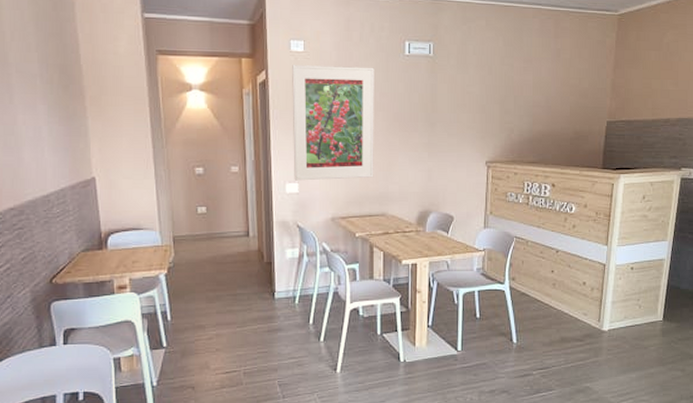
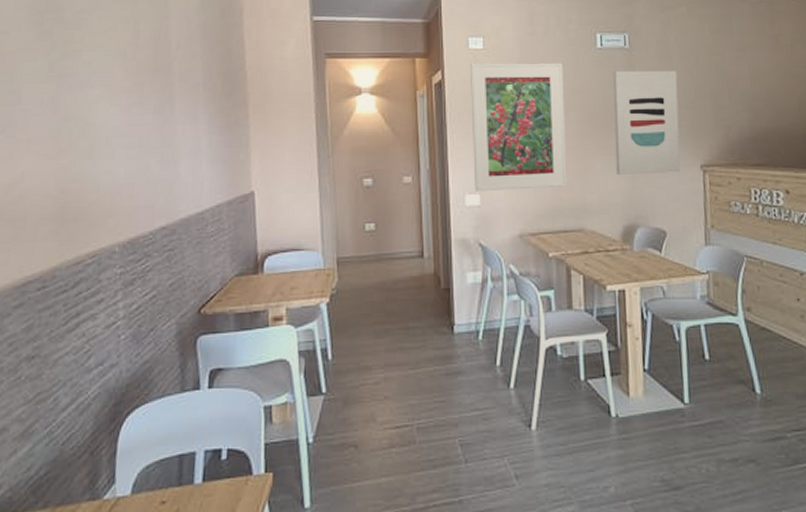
wall art: none [416,76,472,168] -> present [612,70,681,175]

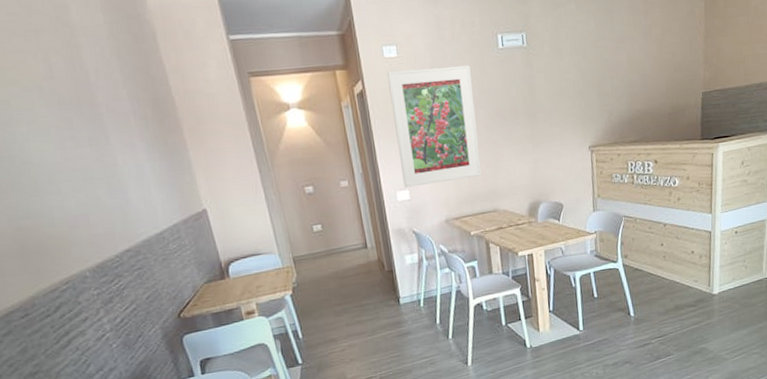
wall art: present [612,70,681,175] -> none [514,65,573,161]

